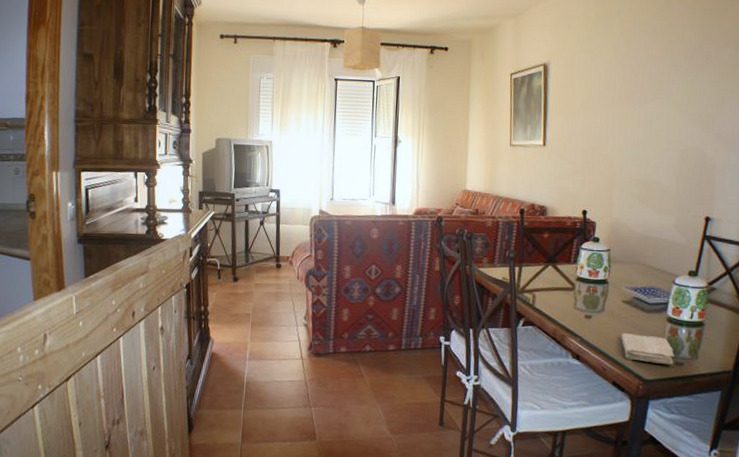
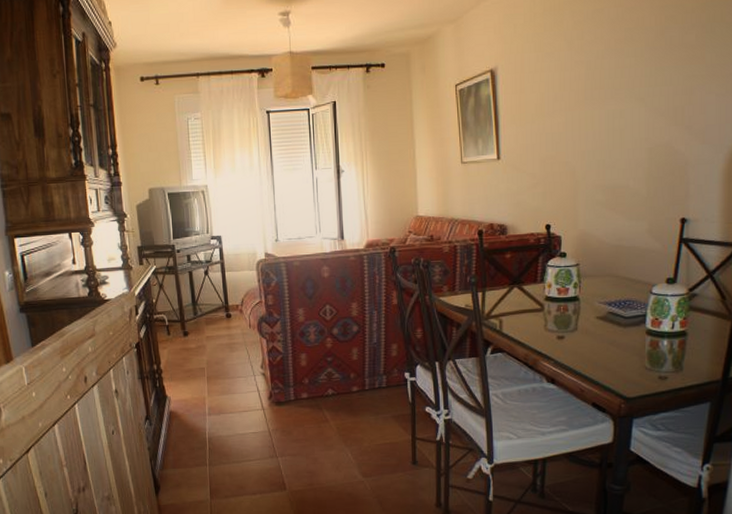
washcloth: present [620,332,674,365] -> none [597,350,656,380]

